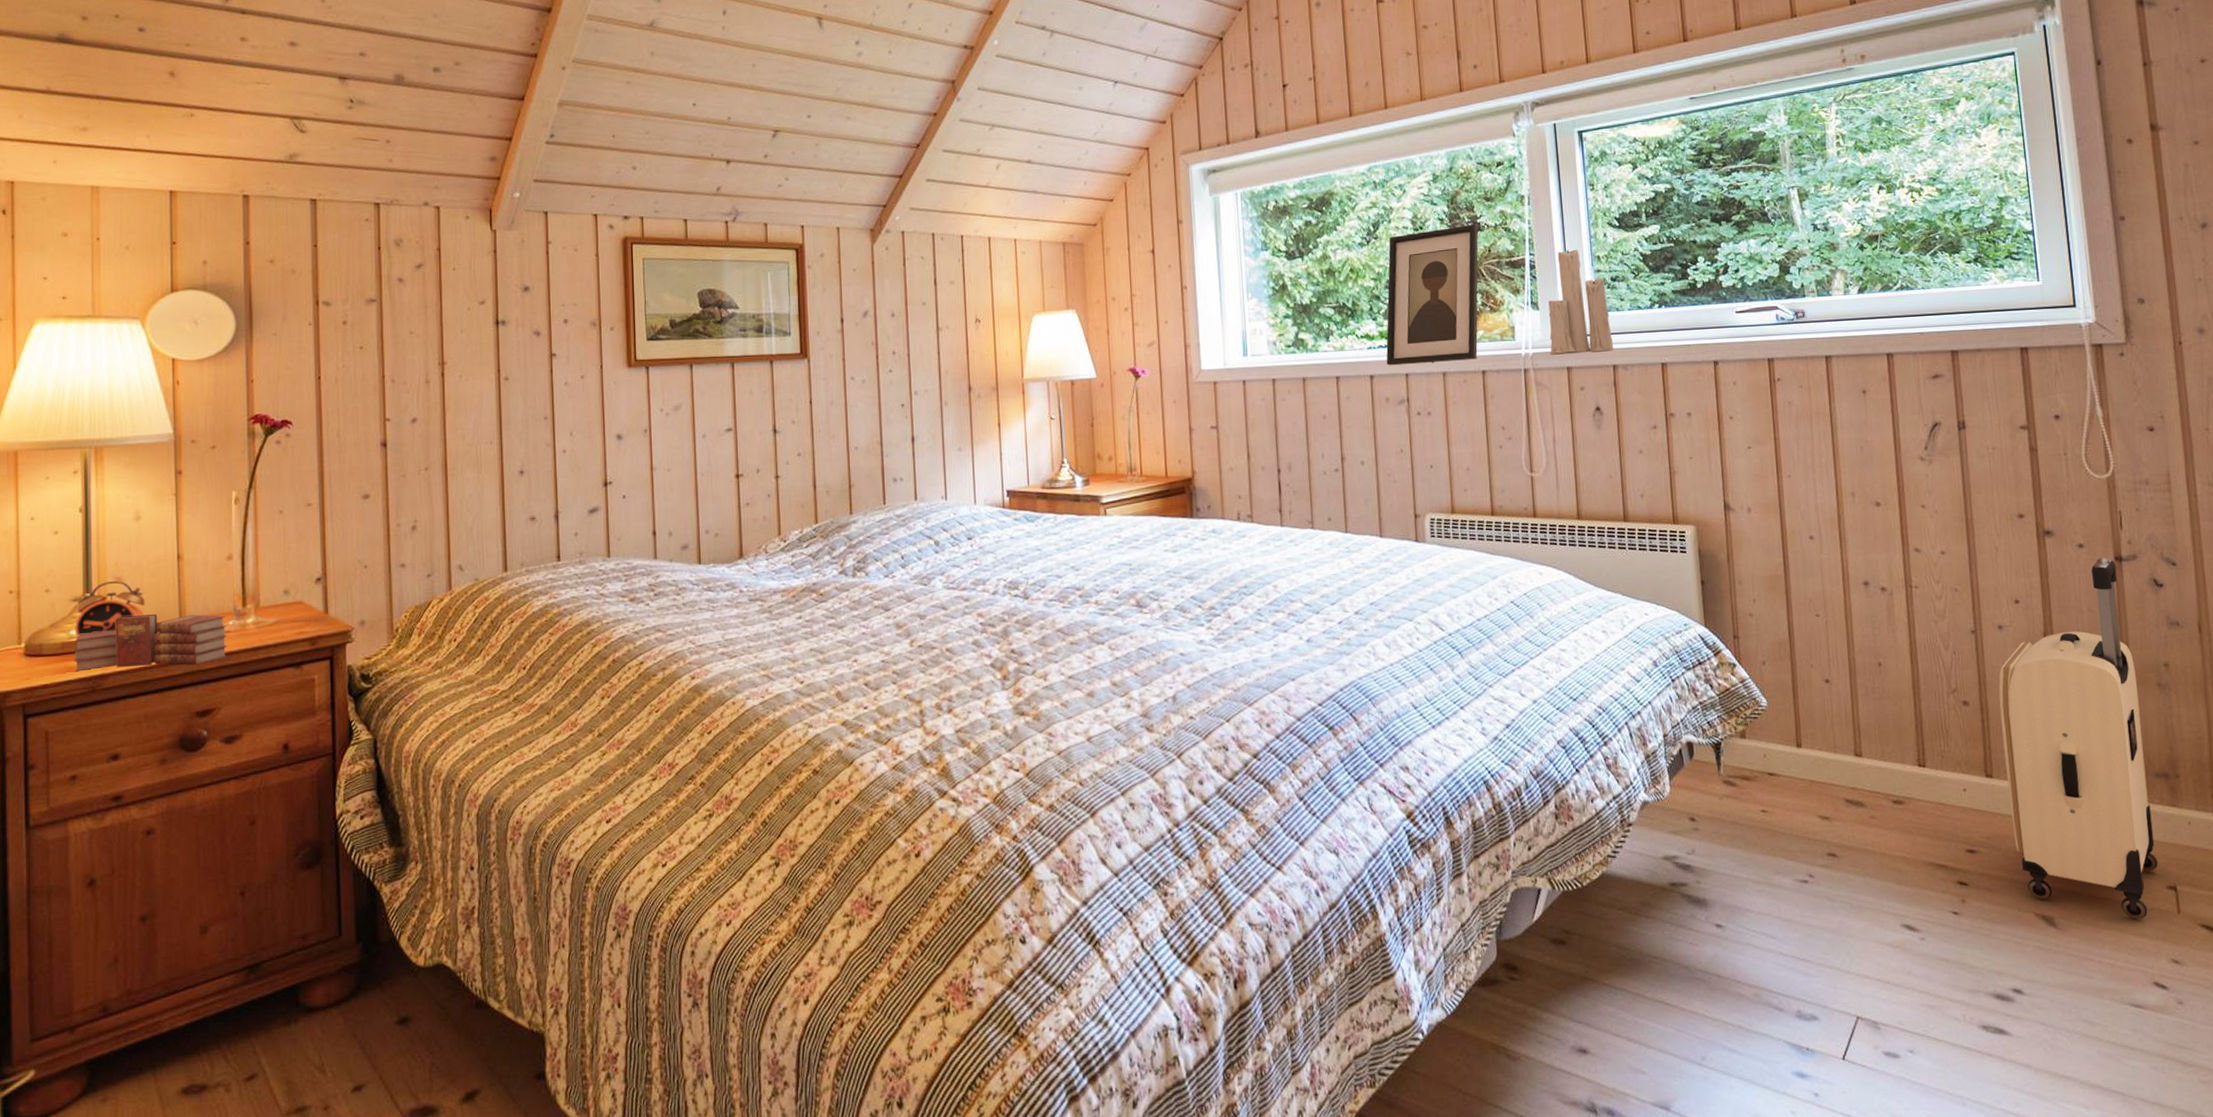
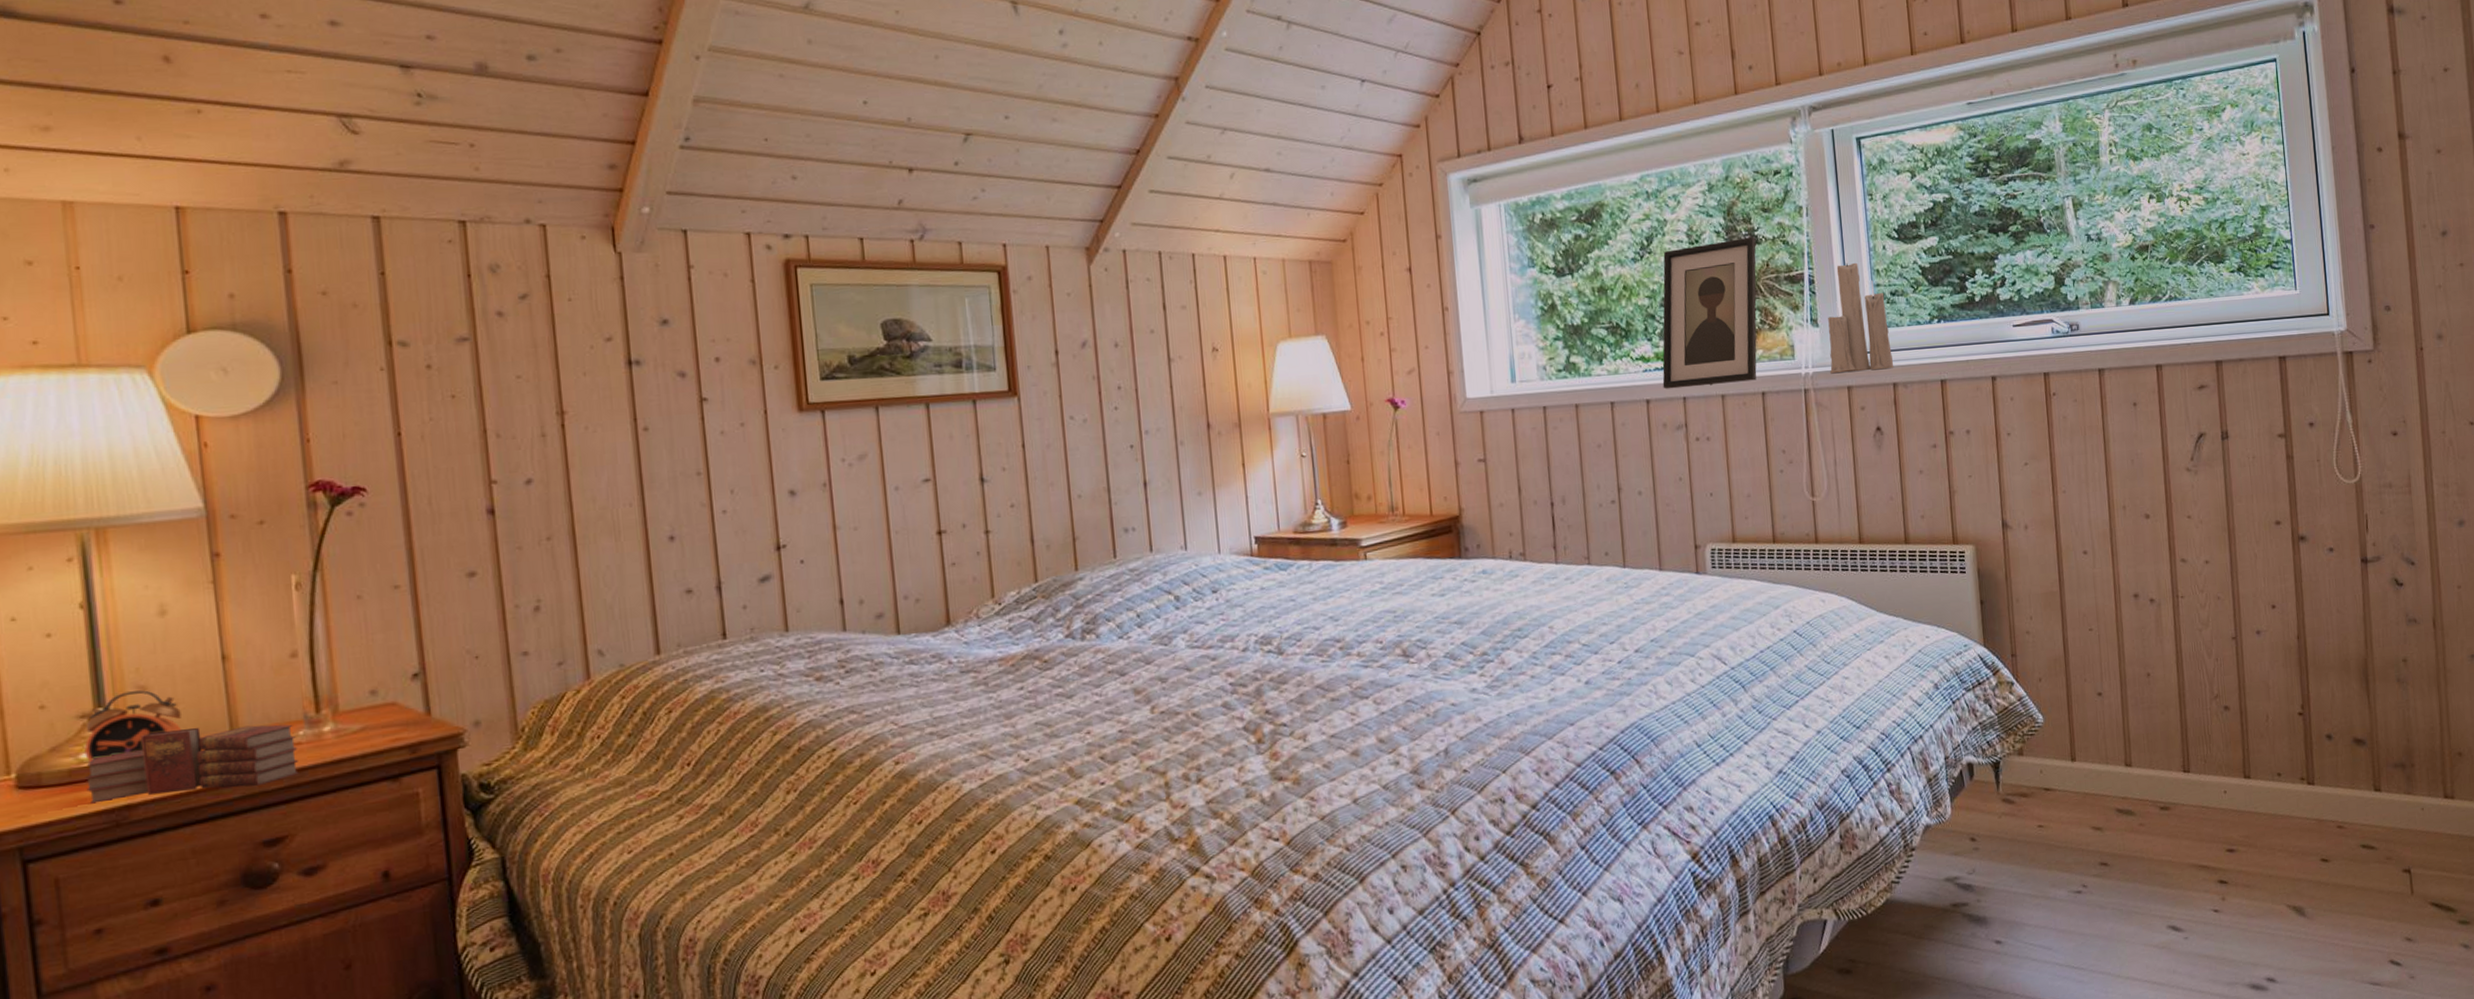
suitcase: present [1998,557,2158,920] -> none [2256,559,2395,903]

